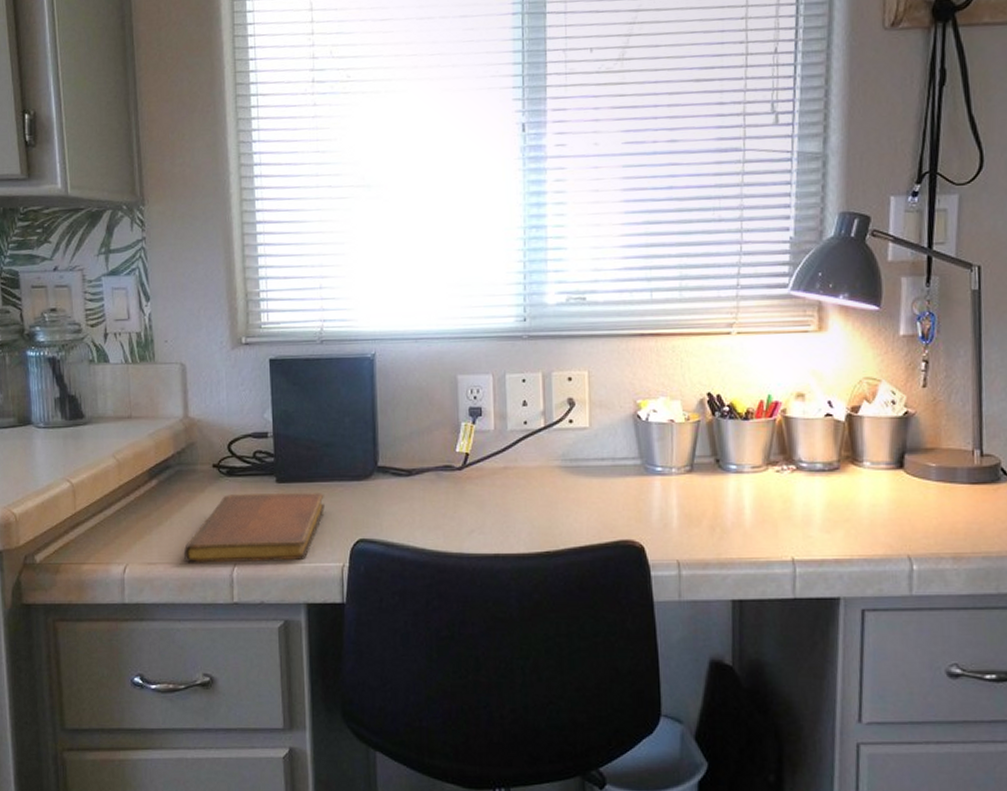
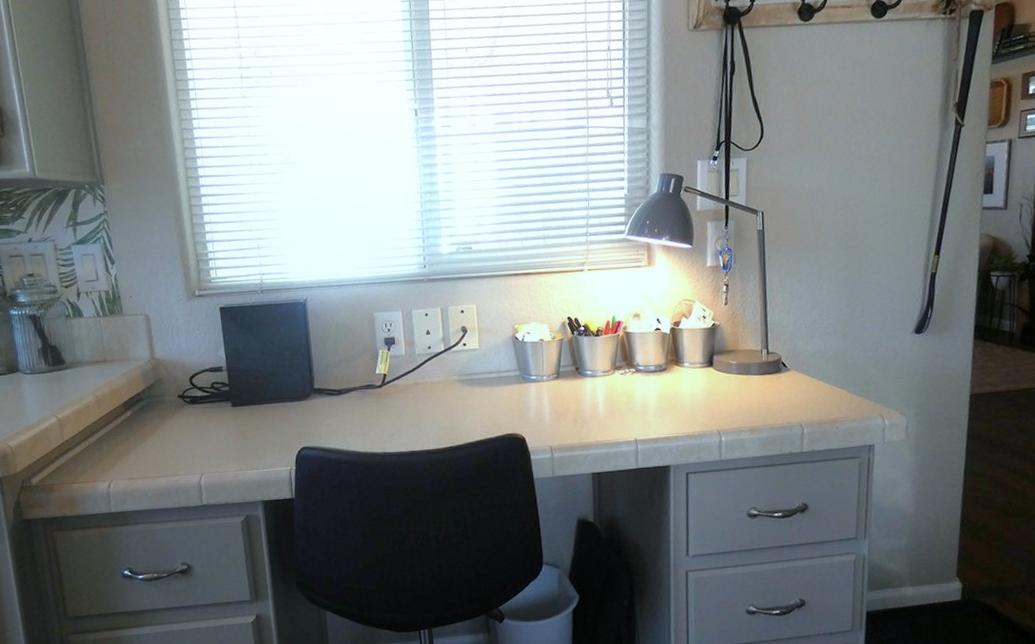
notebook: present [184,493,325,563] -> none [159,412,273,476]

